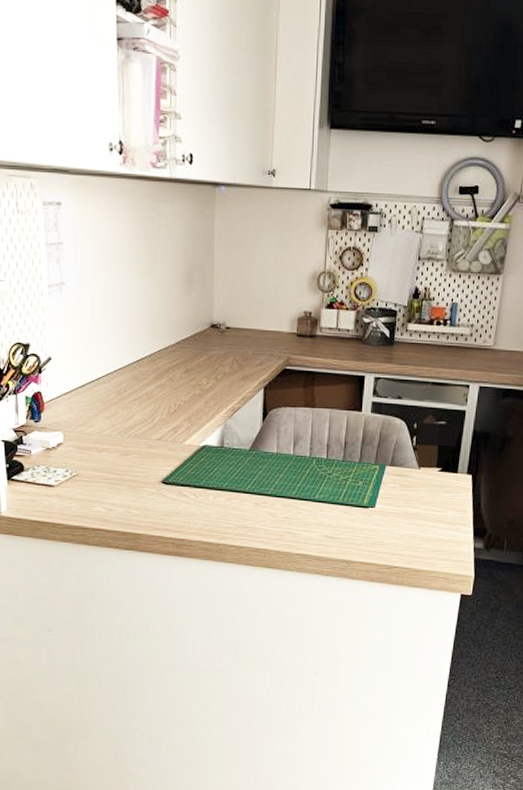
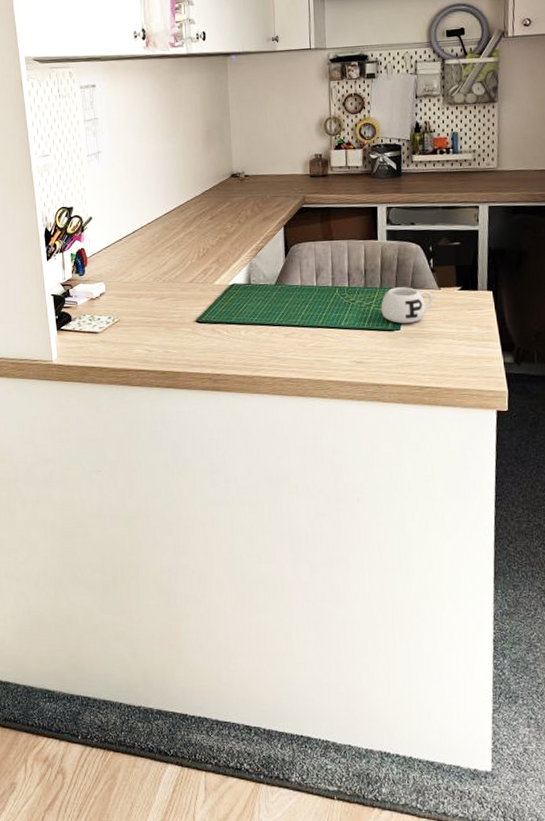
mug: none [357,463,413,501] -> present [381,287,434,323]

